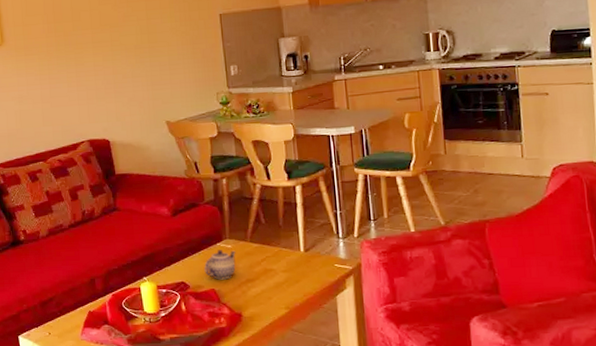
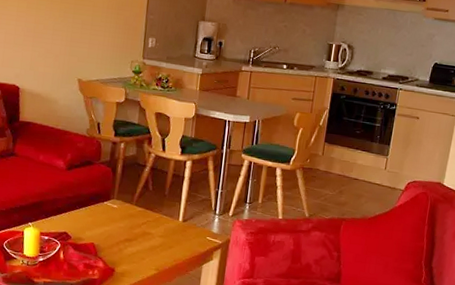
teapot: present [204,250,236,280] -> none [88,208,120,236]

